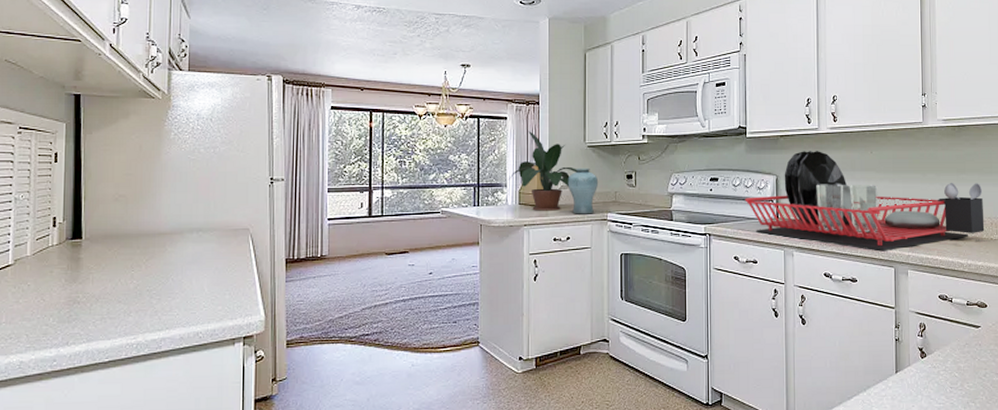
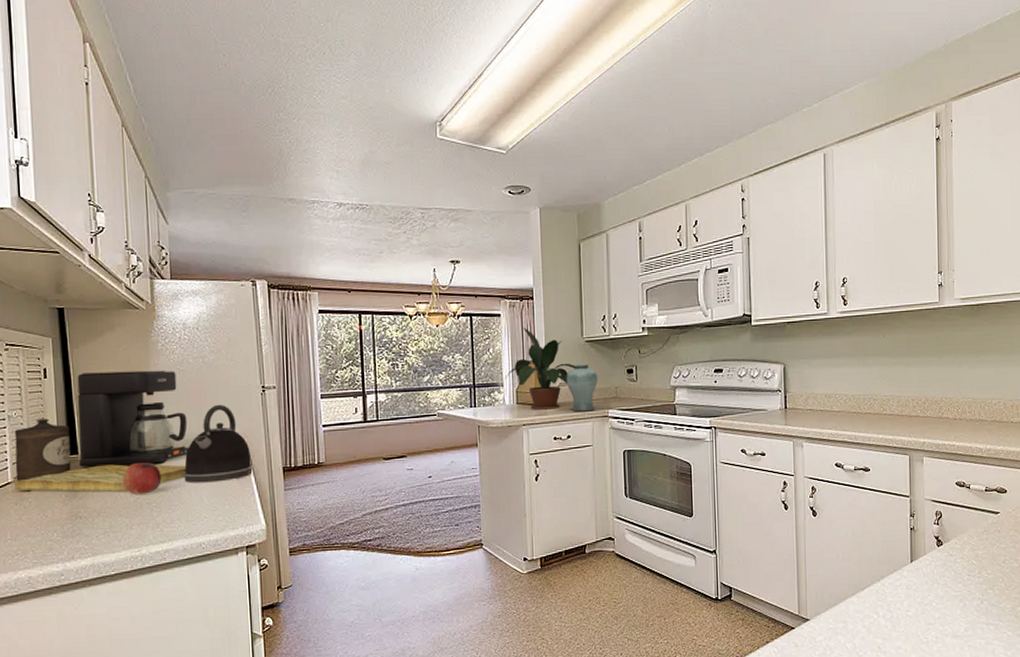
cutting board: none [14,250,189,279] -> present [13,464,186,493]
canister: none [17,202,76,264] -> present [14,418,71,481]
coffee maker: none [81,158,194,252] -> present [77,370,189,467]
fruit: none [125,250,164,281] -> present [123,462,161,495]
kettle: none [186,194,257,272] -> present [183,404,254,484]
dish rack: present [745,151,985,252] -> none [751,337,1005,439]

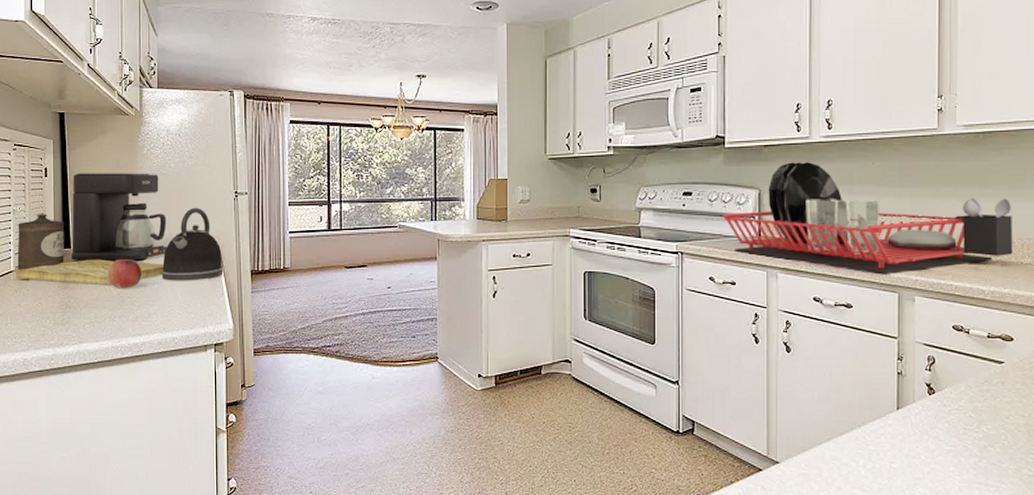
potted plant: present [505,328,576,410] -> none [466,143,538,226]
vase: present [566,363,598,412] -> none [527,181,561,230]
dish rack: none [751,337,1005,439] -> present [722,162,1013,275]

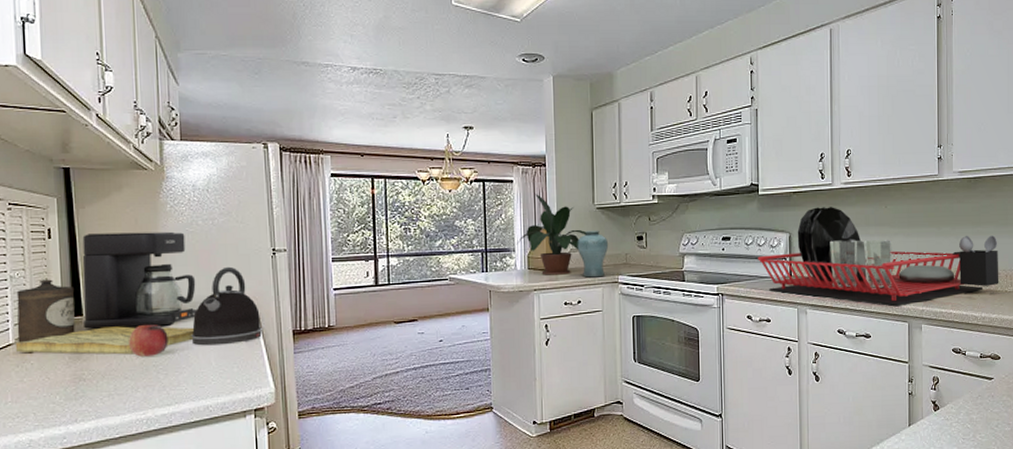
potted plant: none [466,143,538,226] -> present [517,194,587,275]
vase: none [527,181,561,230] -> present [577,230,609,278]

